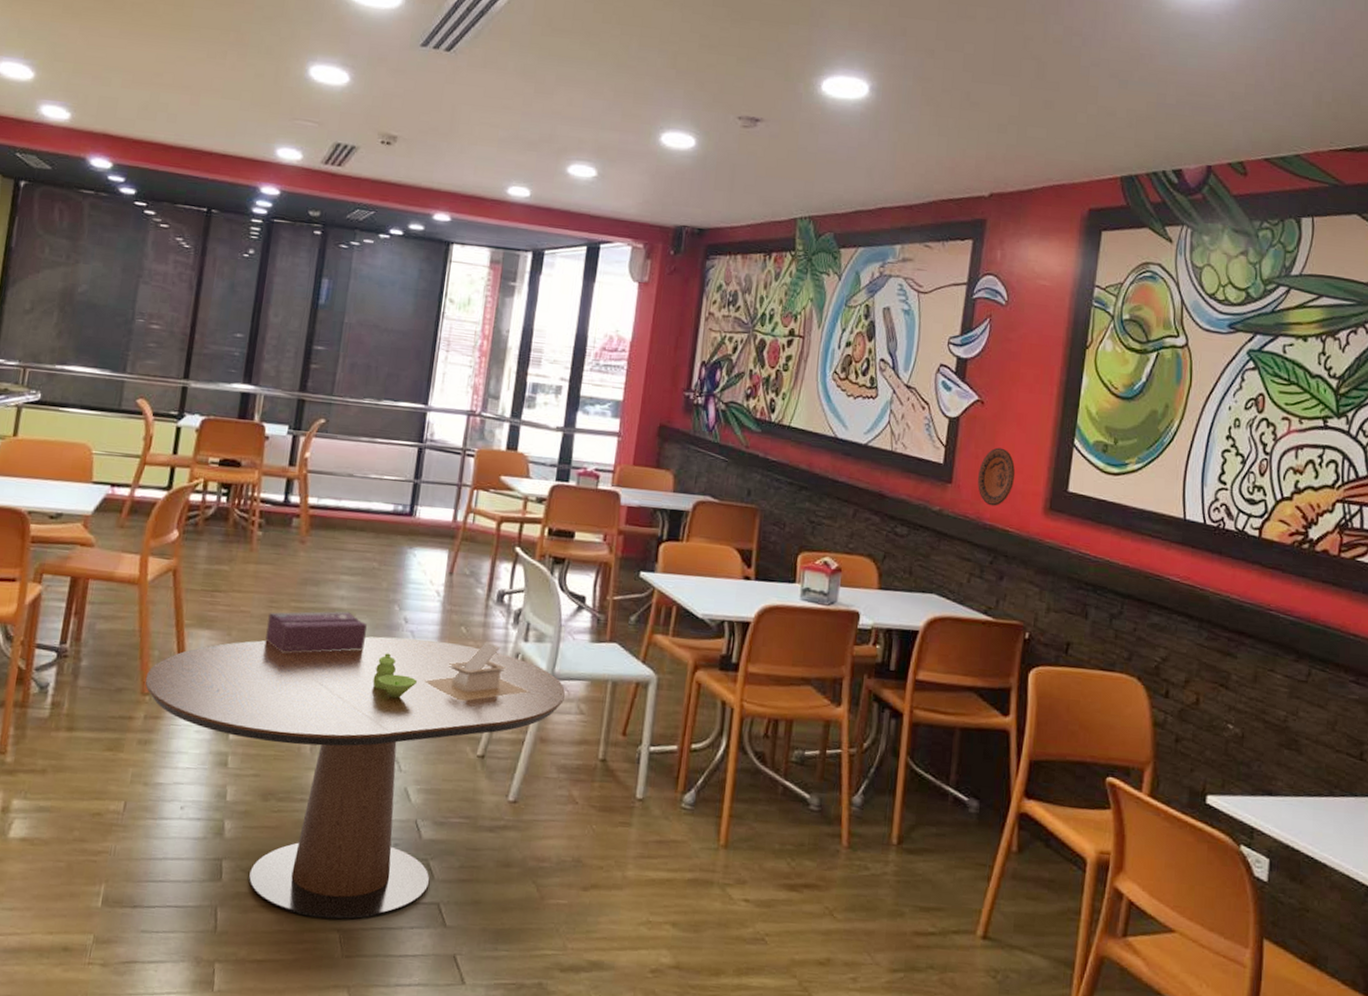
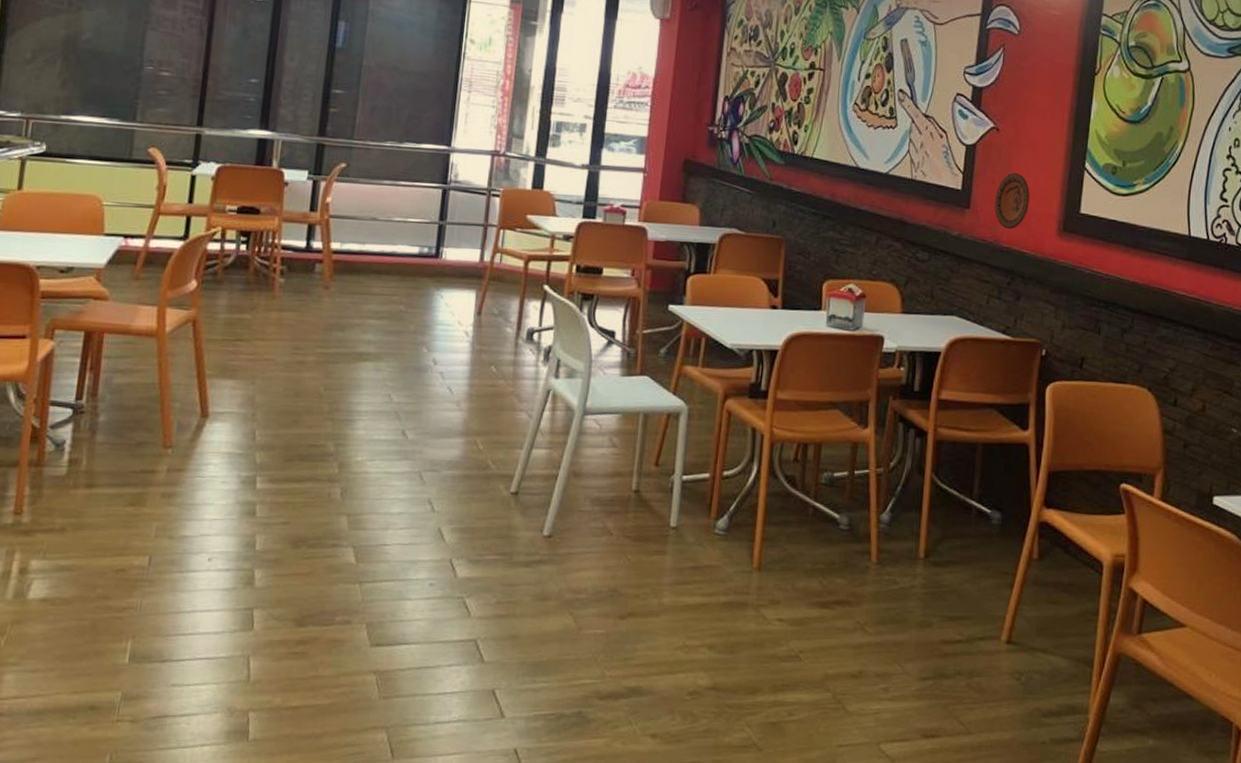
dining table: present [145,636,565,919] -> none [167,379,597,662]
tissue box: present [265,611,367,654] -> none [291,355,395,400]
condiment set: present [372,653,418,699] -> none [403,395,449,440]
napkin holder: present [424,641,529,701] -> none [455,380,561,440]

